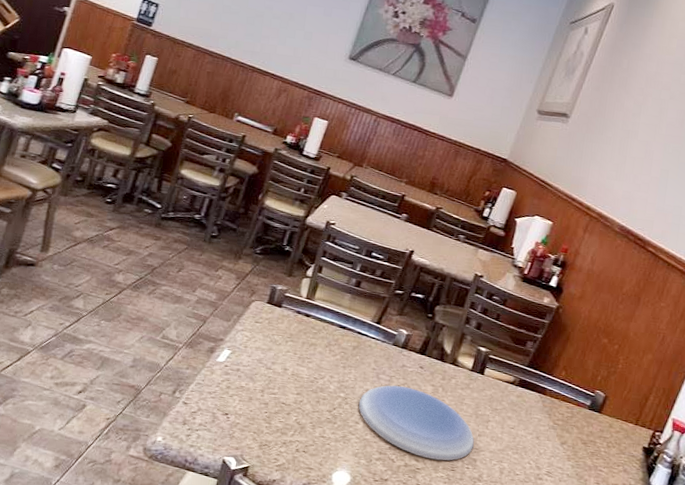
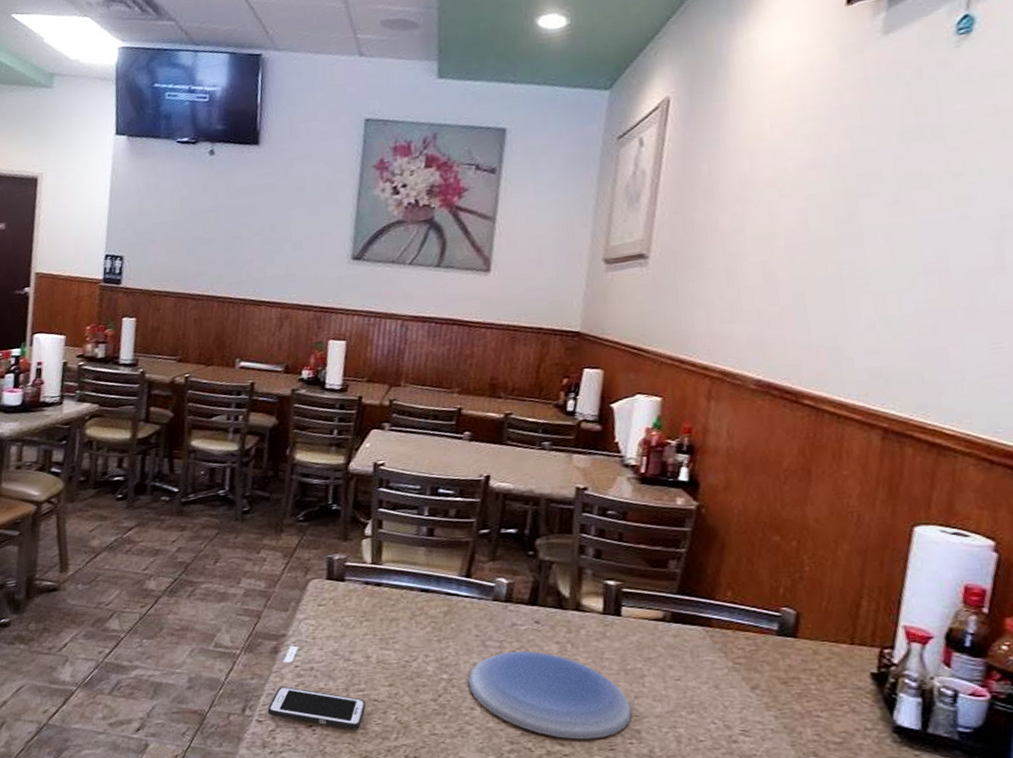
cell phone: none [194,379,276,423] -> present [267,686,367,729]

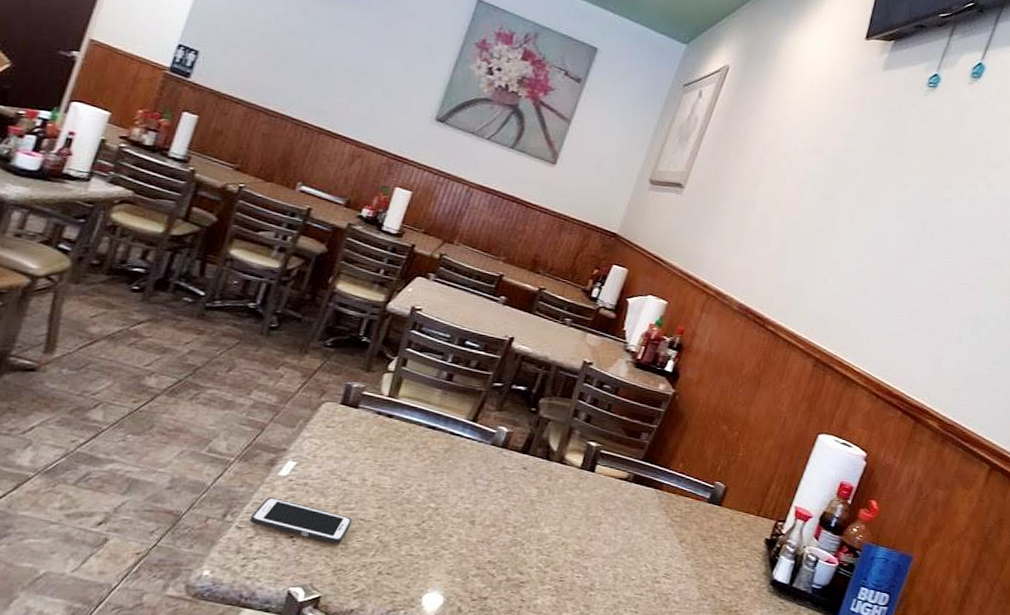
plate: present [468,651,632,740] -> none [452,490,585,571]

